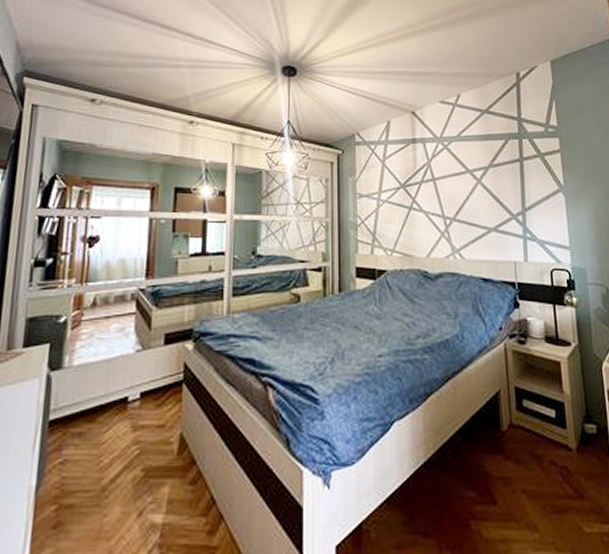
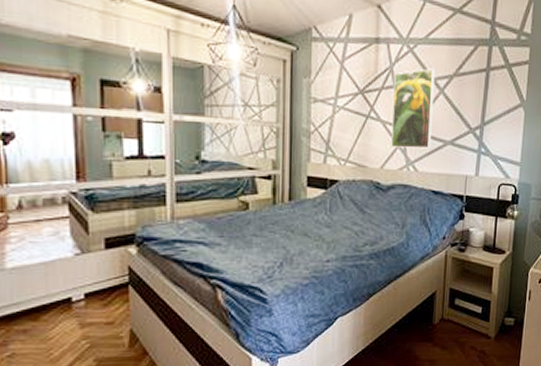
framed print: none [431,162,474,236] -> present [391,68,435,149]

